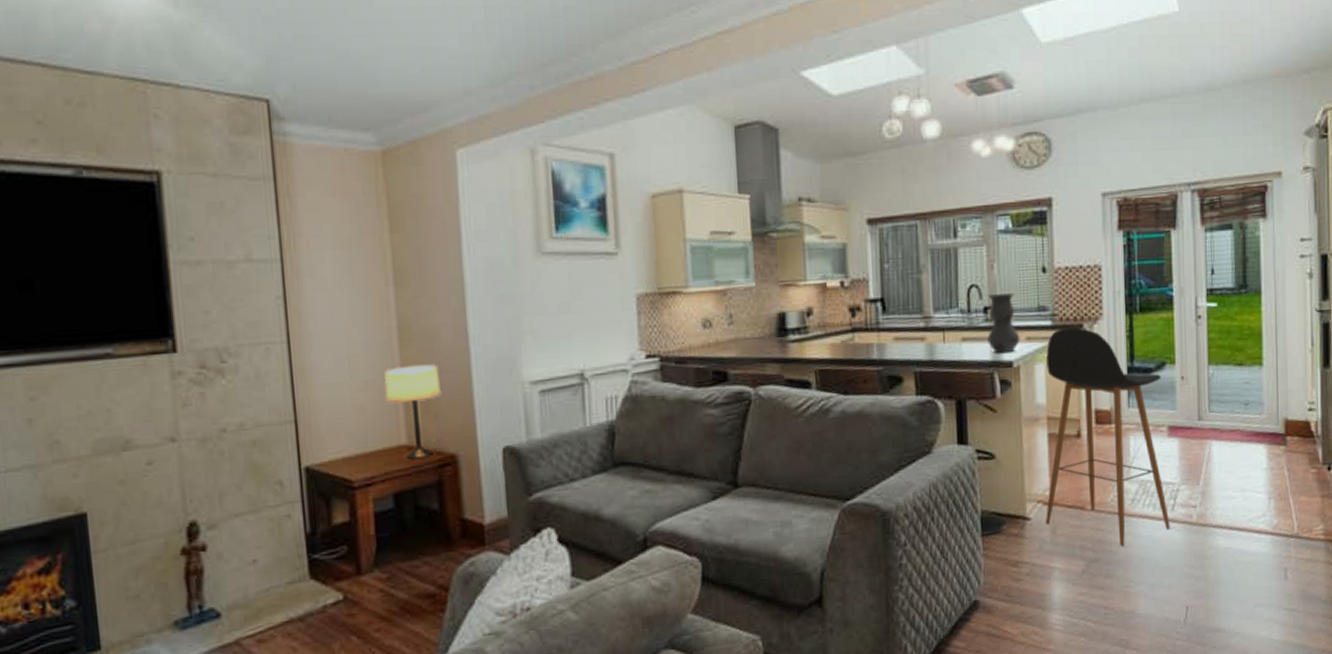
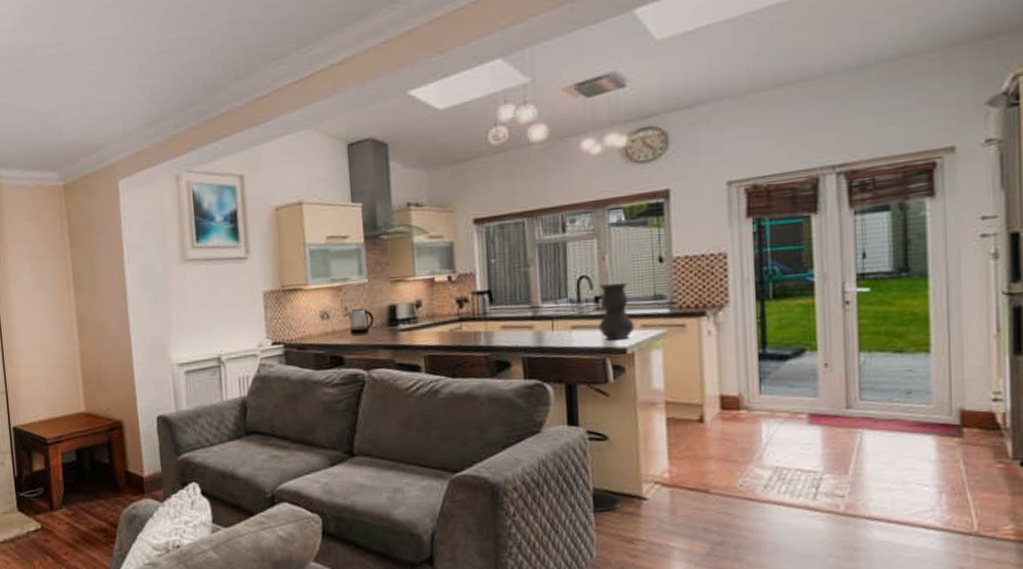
table lamp: present [385,364,441,461] -> none [68,350,109,424]
kettle: none [733,315,762,347] -> present [348,308,375,335]
bar stool: present [1046,326,1170,546] -> none [664,314,812,532]

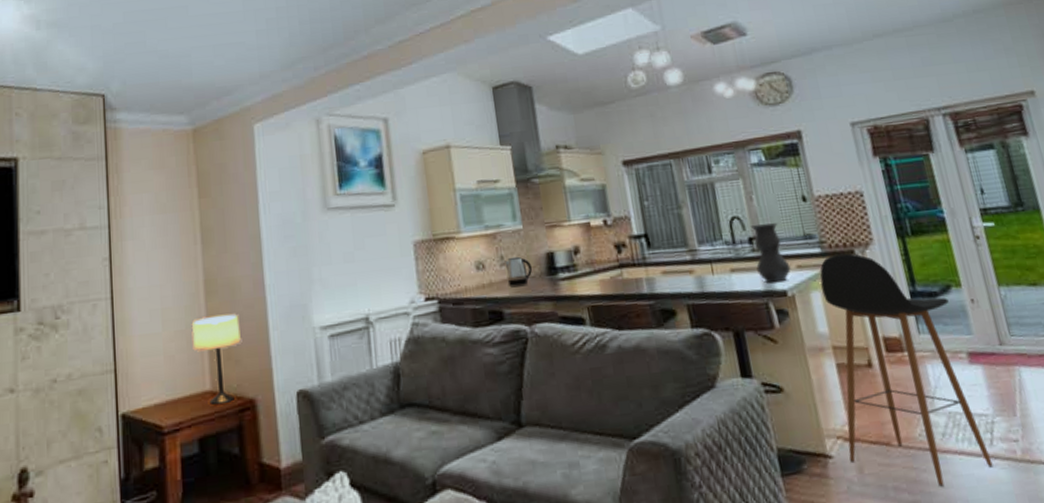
table lamp: none [68,350,109,424] -> present [192,314,241,406]
bar stool: none [664,314,812,532] -> present [819,253,994,487]

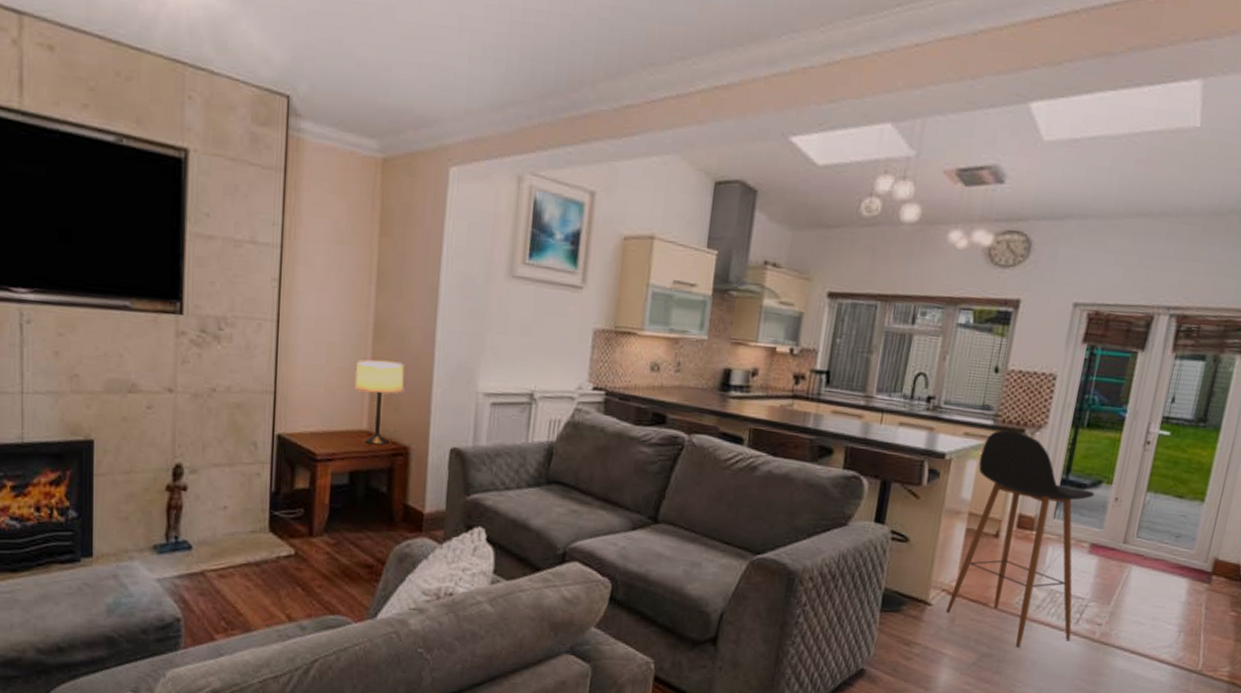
kettle: present [504,256,533,287] -> none [678,365,707,395]
vase: present [750,223,791,283] -> none [924,385,963,445]

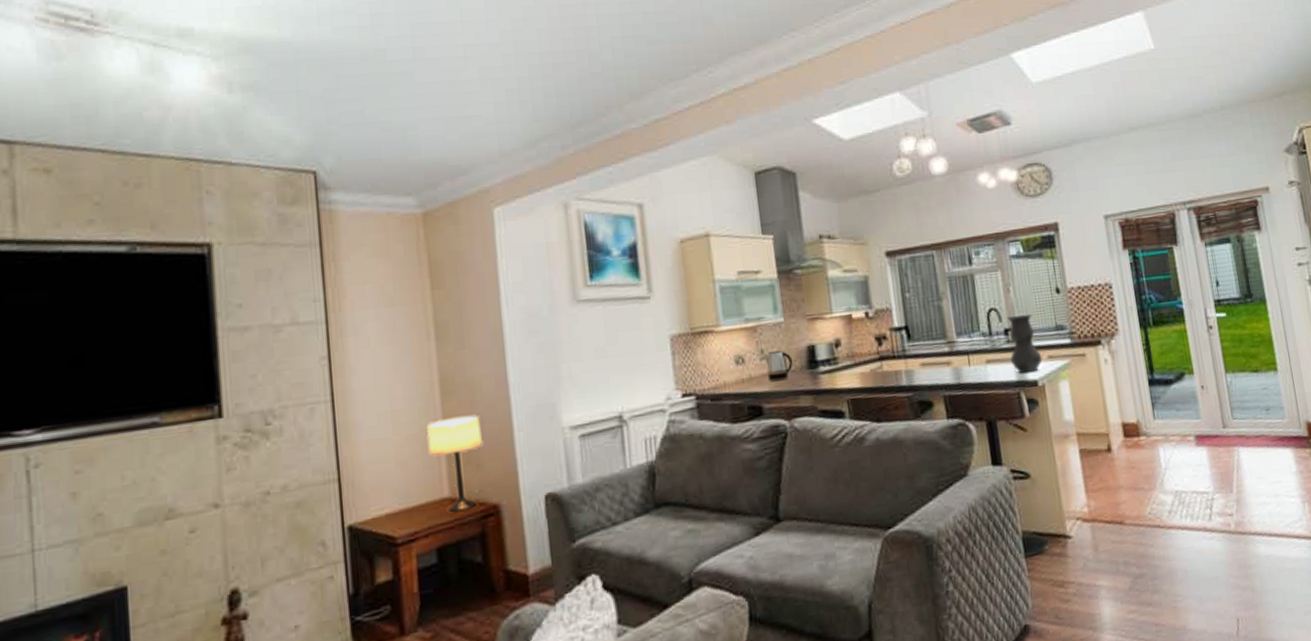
kettle: none [678,365,707,395] -> present [765,350,794,381]
vase: none [924,385,963,445] -> present [1006,314,1043,373]
bar stool: present [946,429,1094,648] -> none [1068,343,1211,560]

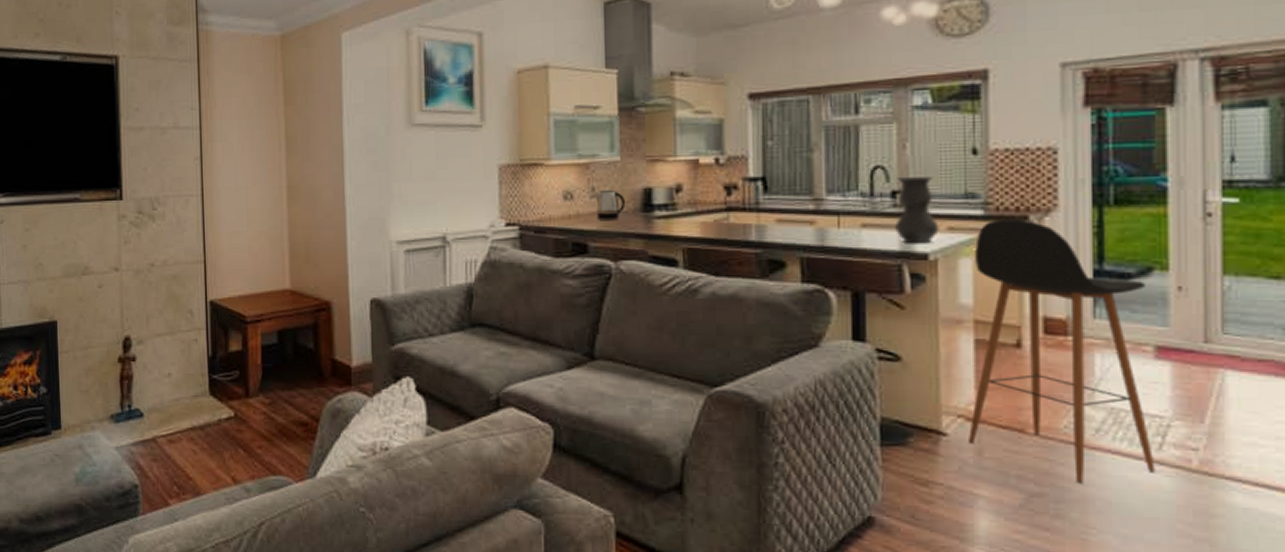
table lamp: present [427,415,483,513] -> none [275,220,320,303]
bar stool: none [1068,343,1211,560] -> present [969,218,1156,484]

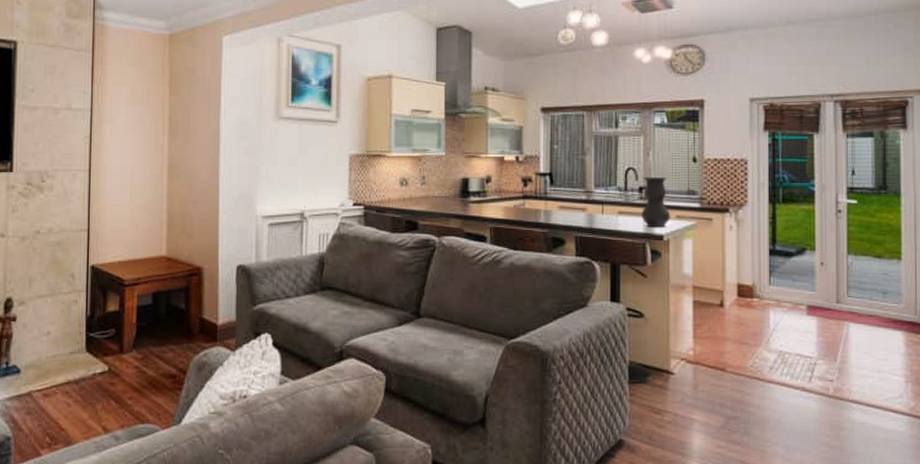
kettle: present [596,189,626,220] -> none [425,178,449,203]
bar stool: present [969,218,1156,484] -> none [688,210,807,408]

